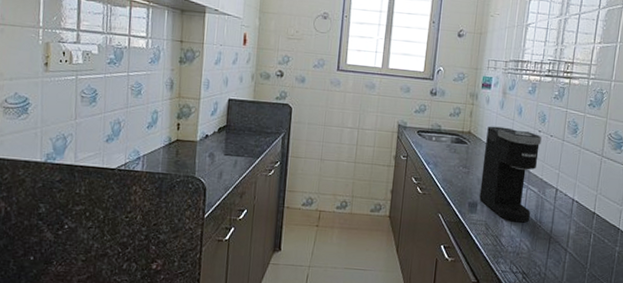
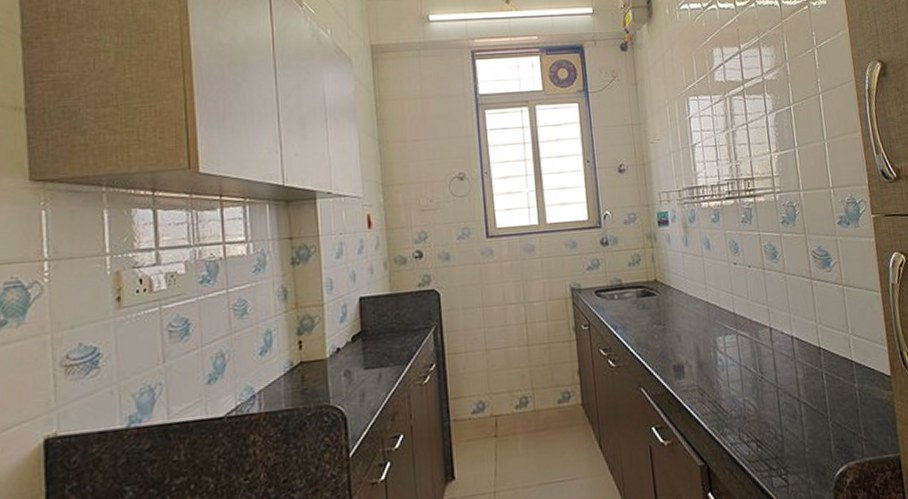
coffee maker: present [479,126,542,223] -> none [675,266,748,379]

